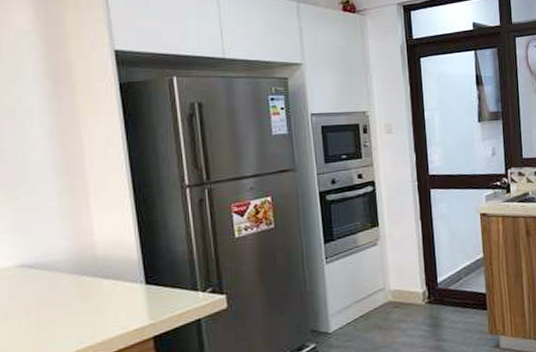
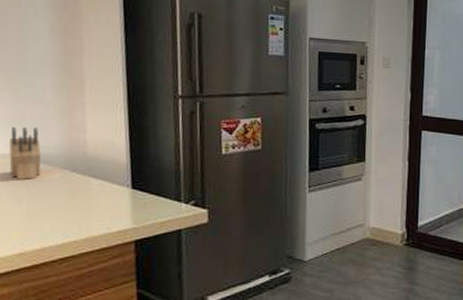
knife block: none [14,235,49,291] -> present [9,126,42,180]

